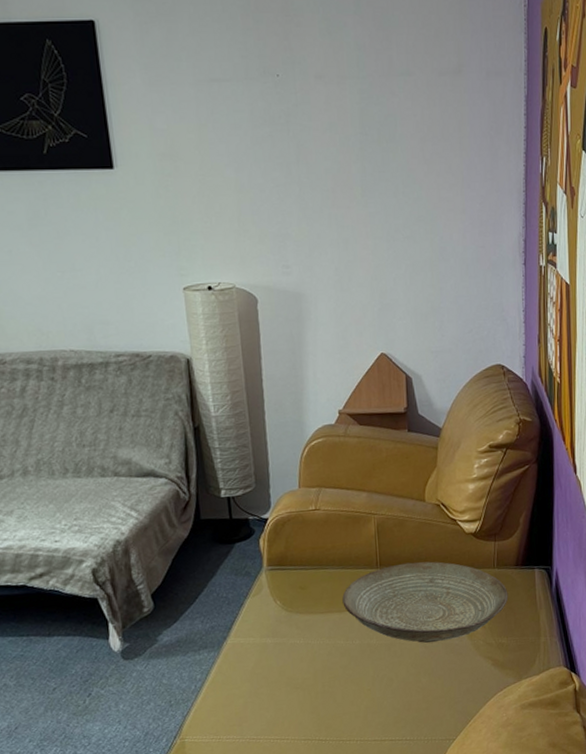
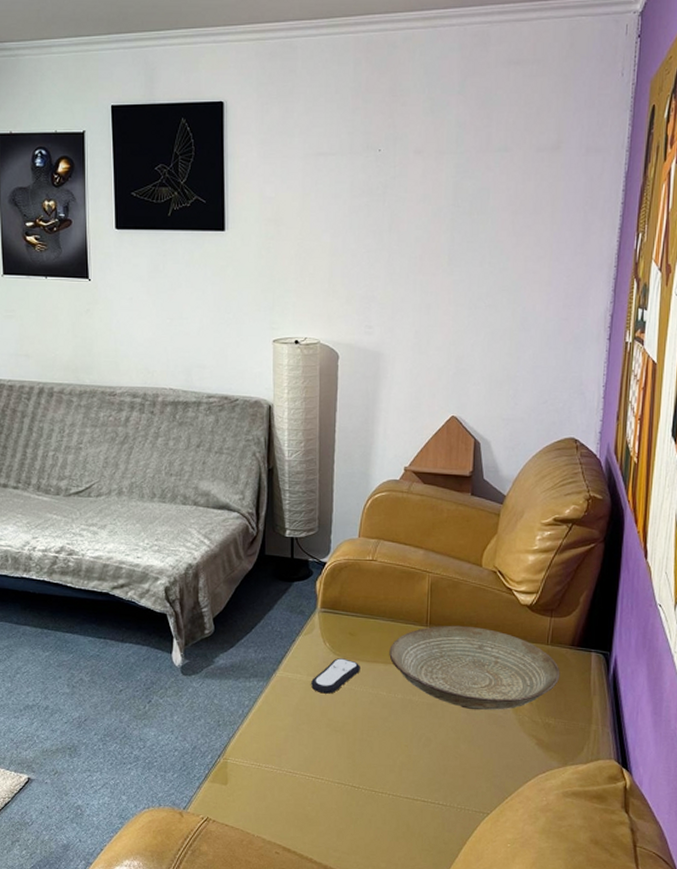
remote control: none [265,614,315,653] -> present [311,658,360,694]

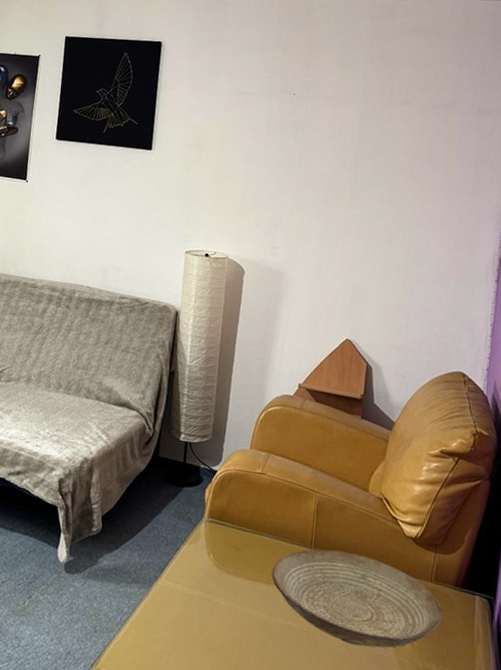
remote control: present [311,658,360,694] -> none [191,572,242,610]

